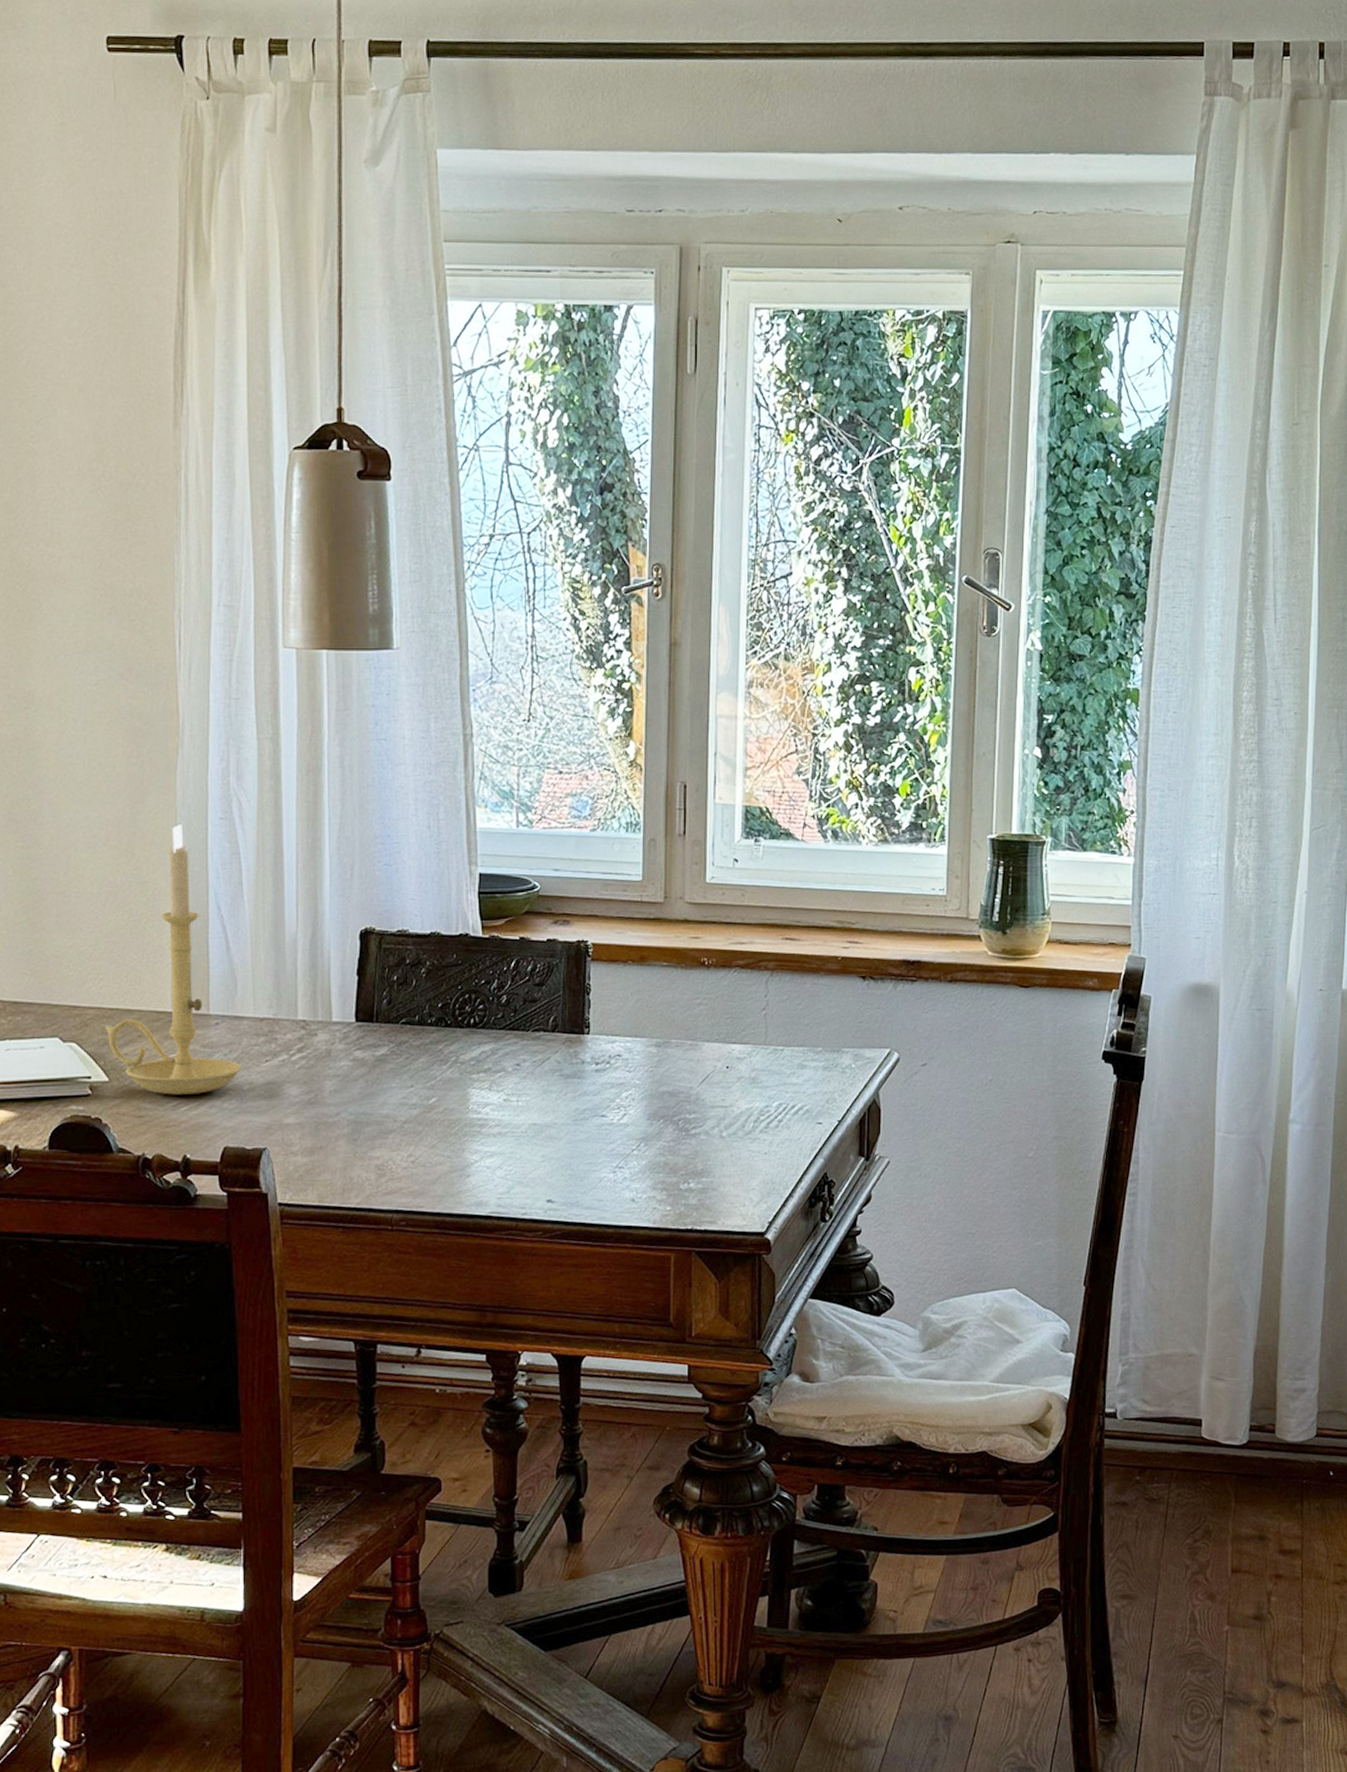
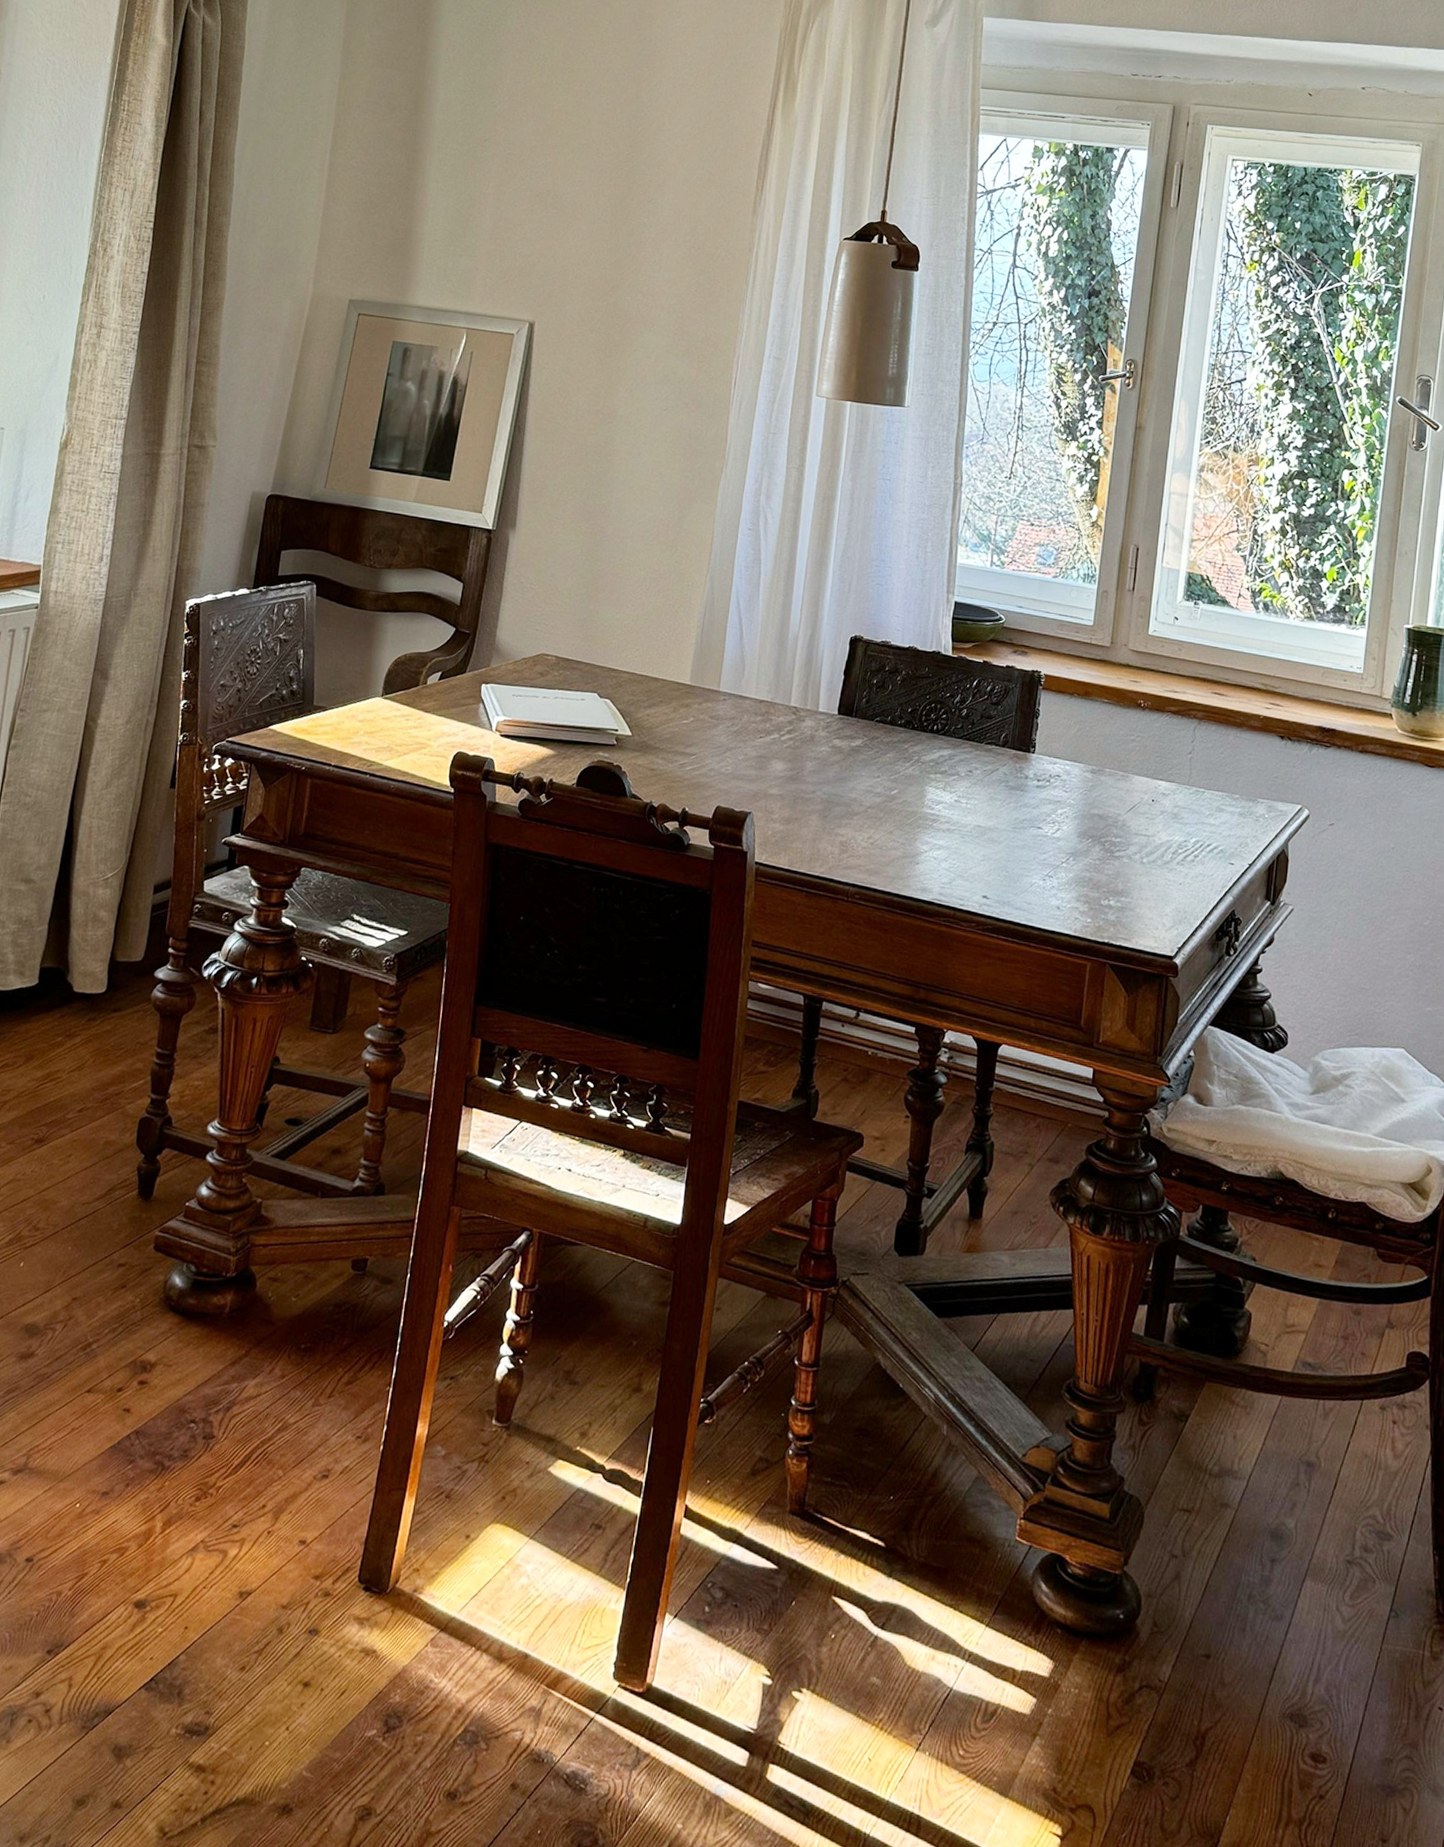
candle holder: present [105,825,241,1095] -> none [634,530,740,758]

